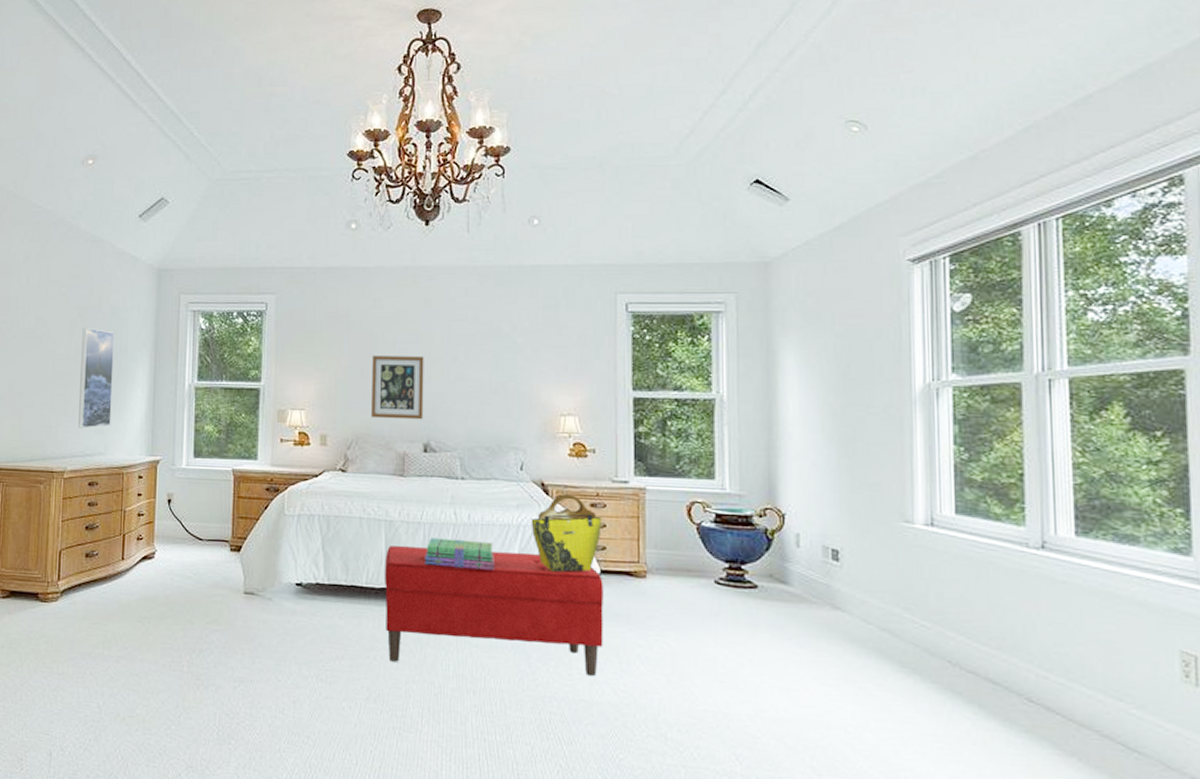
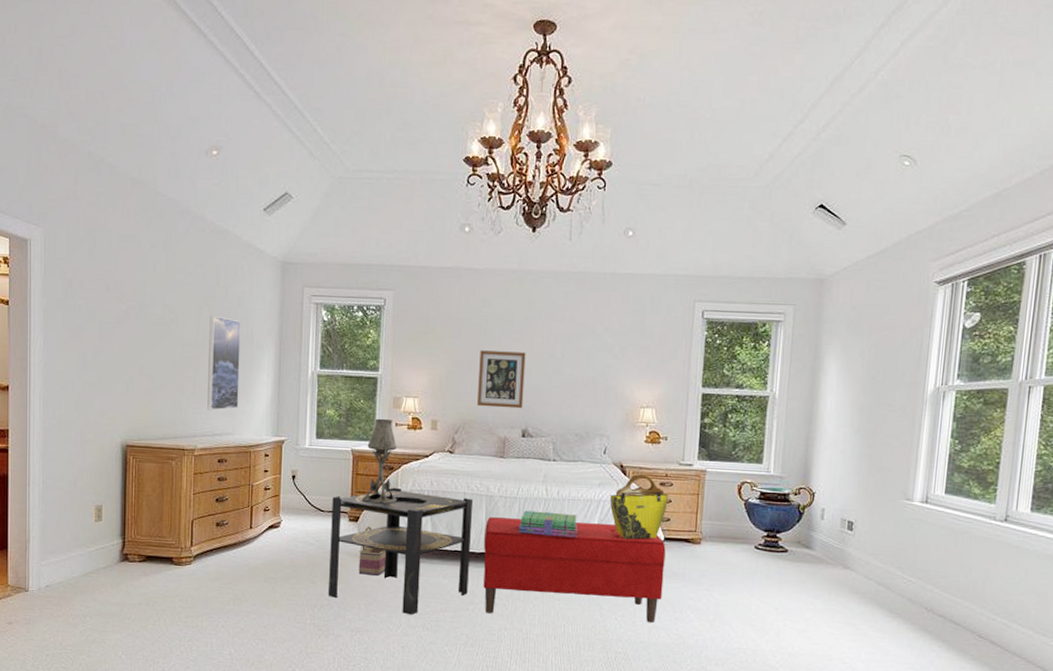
side table: none [208,511,371,663] -> present [329,487,473,615]
basket: none [241,557,272,615] -> present [358,526,386,576]
table lamp: none [244,433,283,531] -> present [361,418,397,504]

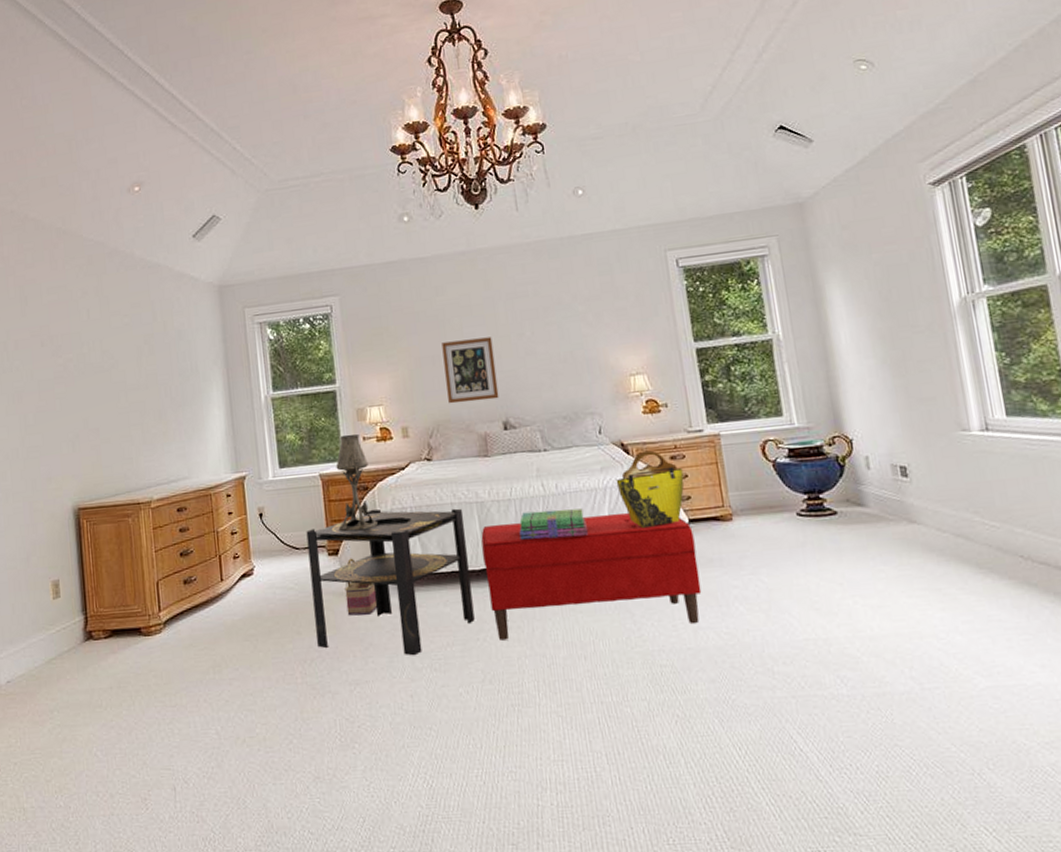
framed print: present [207,315,241,410] -> none [150,353,192,456]

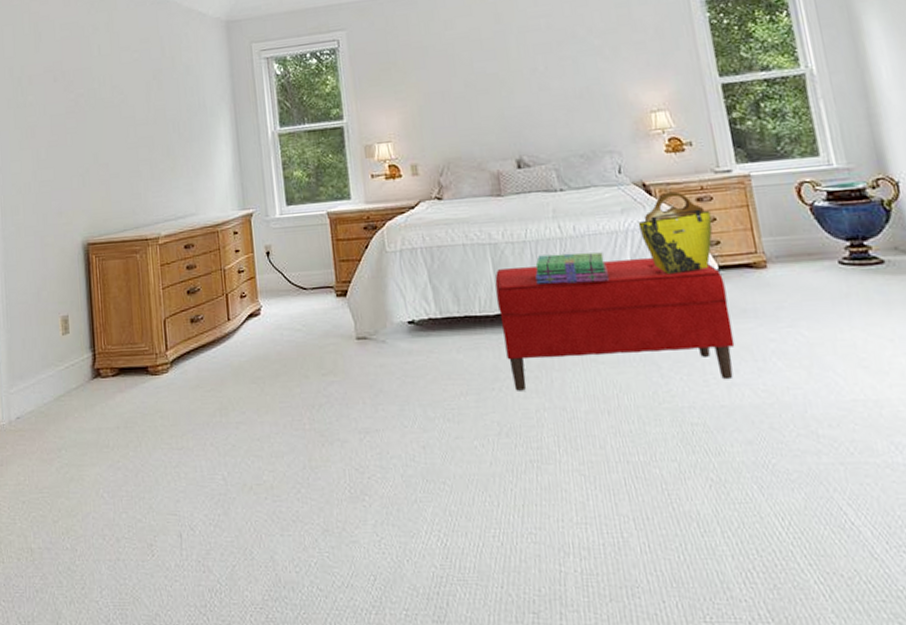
side table: present [306,508,475,656] -> none [314,249,490,405]
table lamp: present [336,434,378,532] -> none [344,171,387,272]
basket: present [345,558,377,616] -> none [353,300,387,360]
wall art: present [441,337,499,404] -> none [451,72,512,141]

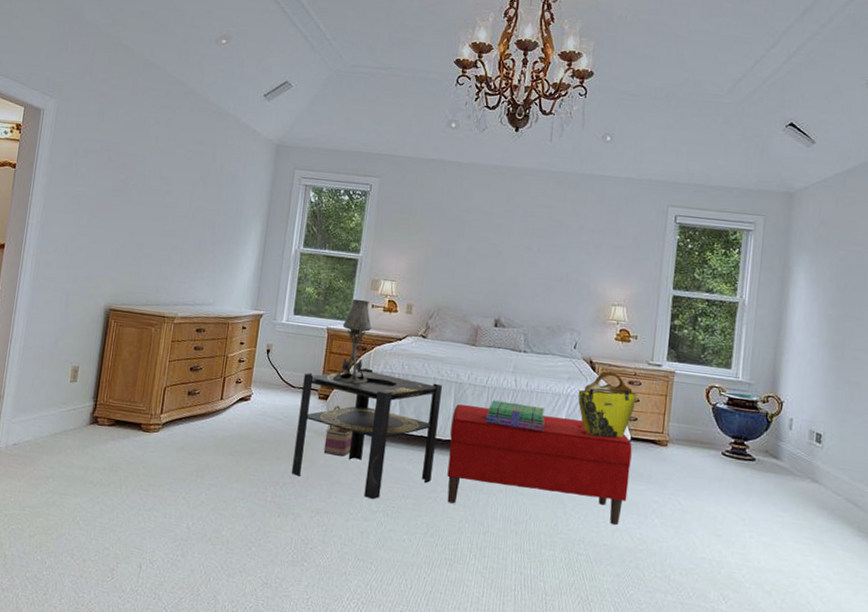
side table: none [314,249,490,405] -> present [292,367,443,500]
table lamp: none [344,171,387,272] -> present [332,299,372,384]
basket: none [353,300,387,360] -> present [323,405,352,456]

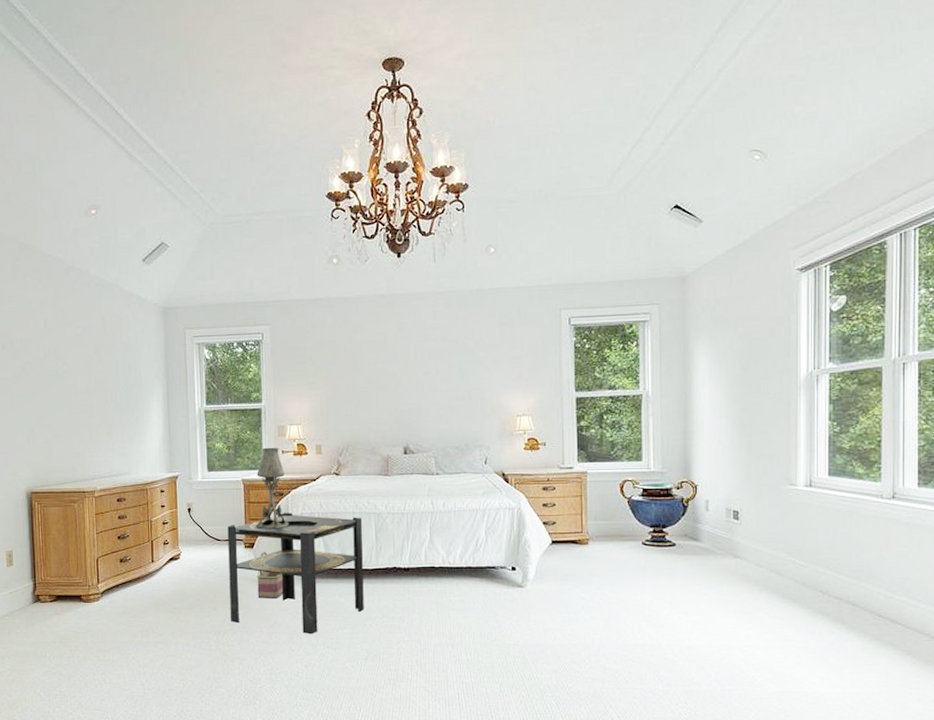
bench: present [447,404,632,526] -> none [375,532,555,627]
stack of books: present [486,400,545,432] -> none [408,524,466,548]
tote bag: present [578,371,637,438] -> none [494,481,552,546]

